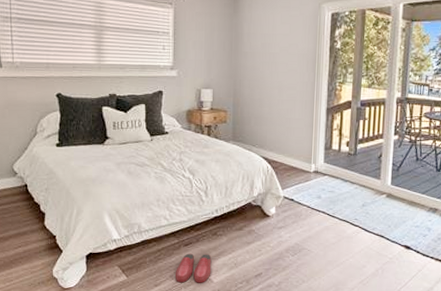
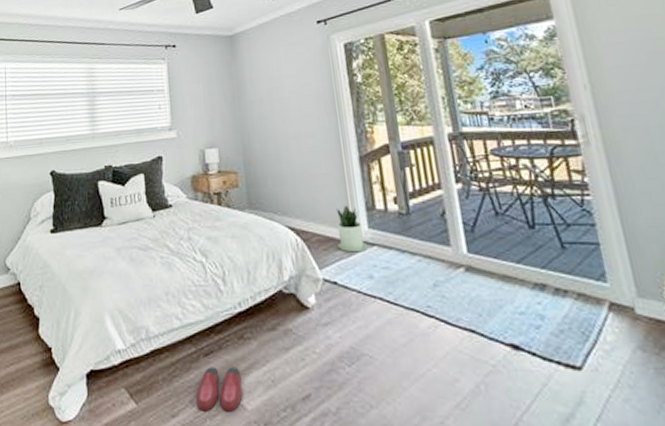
planter: none [299,145,320,179] -> present [336,205,367,253]

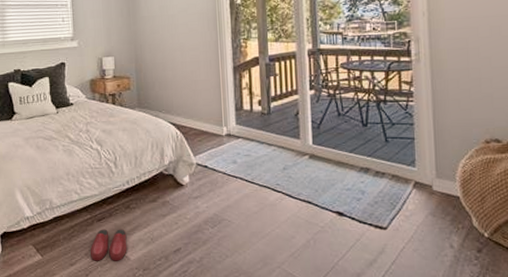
planter: present [336,205,367,253] -> none [210,106,234,143]

